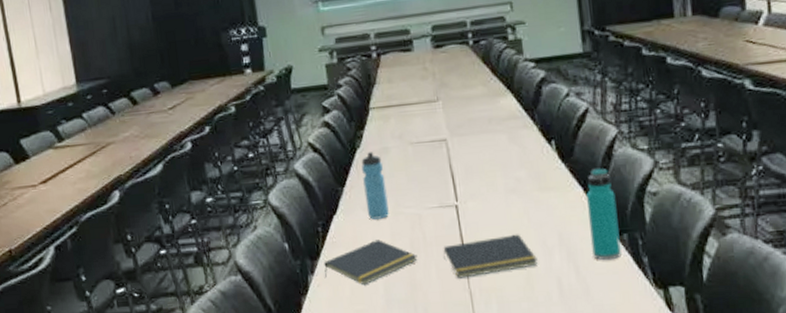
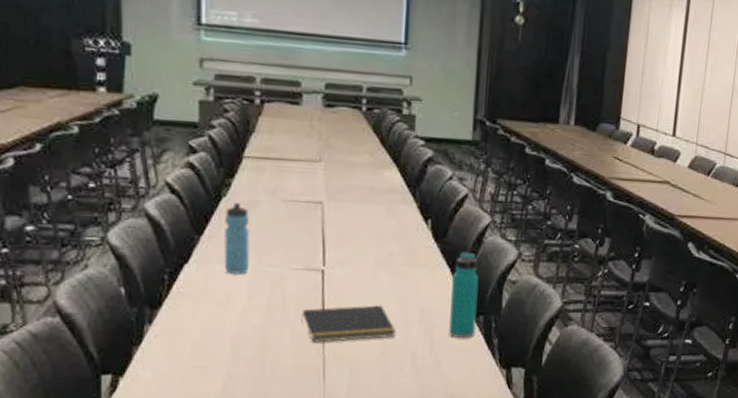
notepad: present [324,239,418,286] -> none [164,295,273,341]

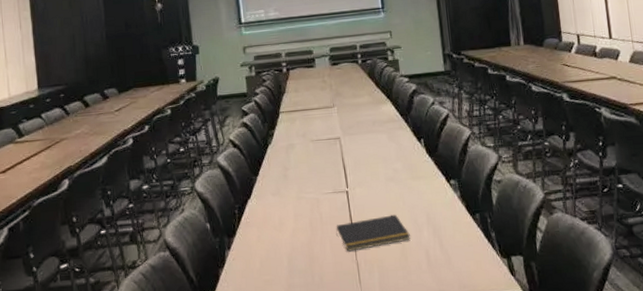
water bottle: present [224,203,250,274] -> none [272,147,293,203]
water bottle: present [448,251,479,338] -> none [448,161,475,235]

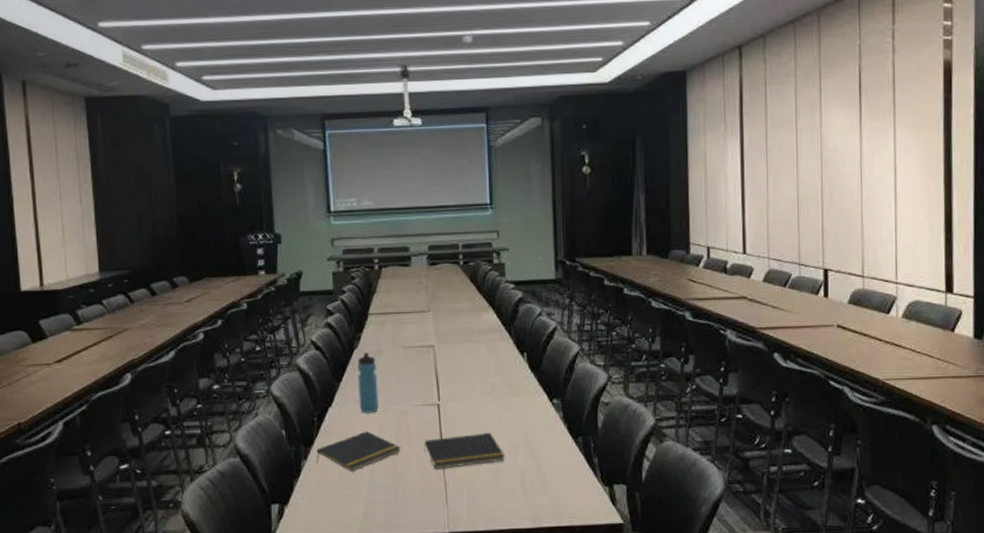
notepad: none [239,220,315,259] -> present [316,431,401,472]
water bottle: none [272,147,293,203] -> present [357,353,379,413]

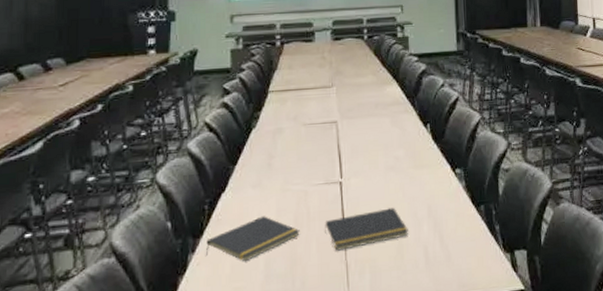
water bottle: present [357,353,379,413] -> none [255,132,277,197]

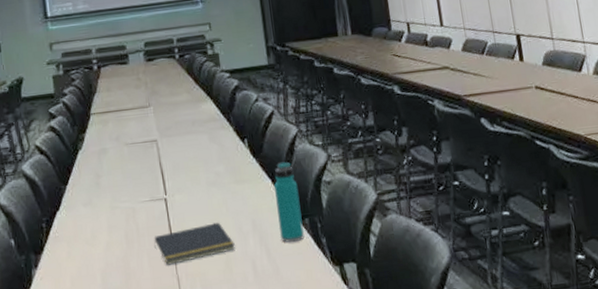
notepad: present [205,216,300,262] -> none [47,232,132,276]
water bottle: none [453,148,478,229] -> present [274,161,304,243]

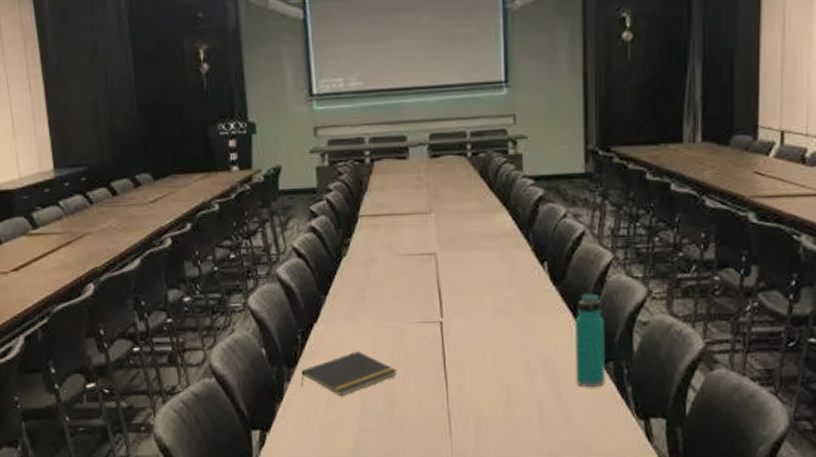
notepad: none [47,232,132,276] -> present [300,351,397,397]
notepad: present [154,222,235,265] -> none [424,355,519,396]

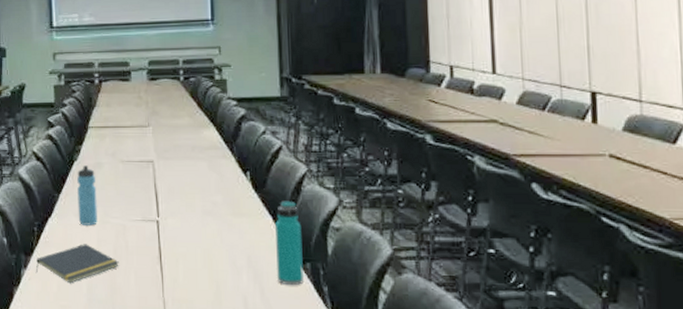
water bottle: none [346,261,371,330] -> present [77,165,97,226]

